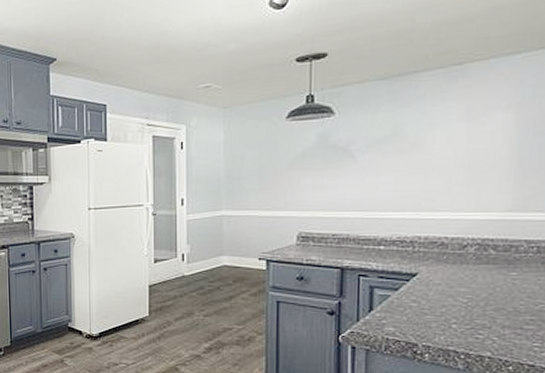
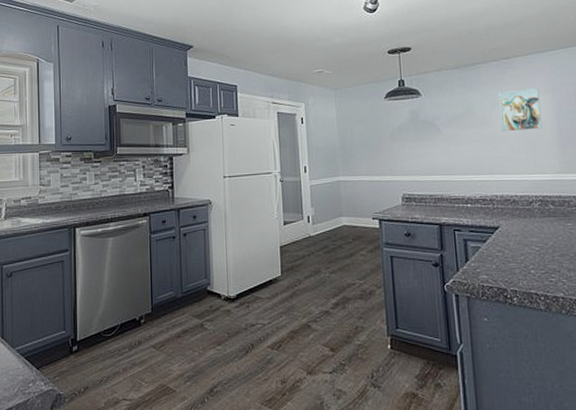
wall art: none [438,103,499,158] -> present [497,88,542,131]

